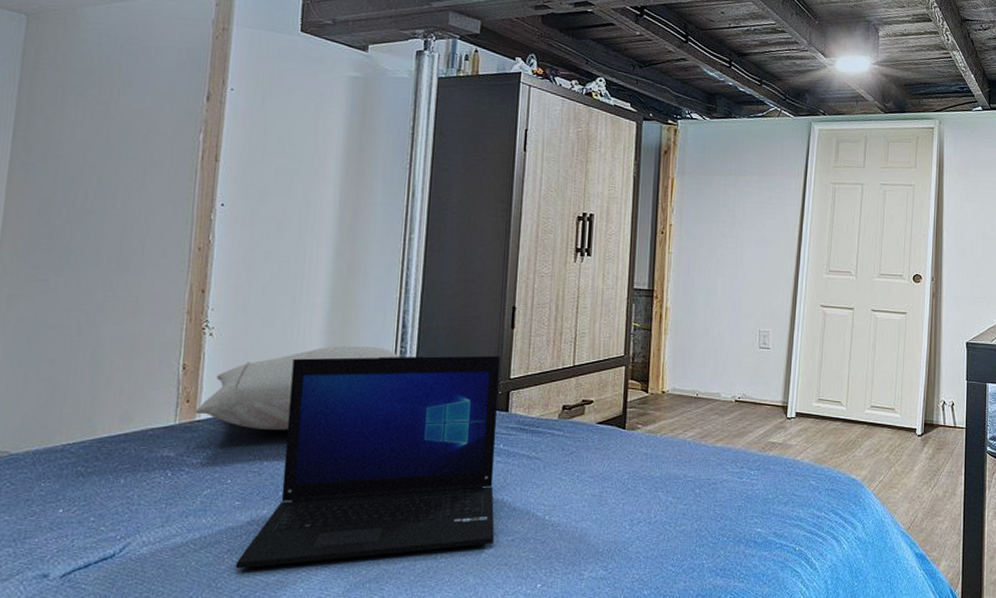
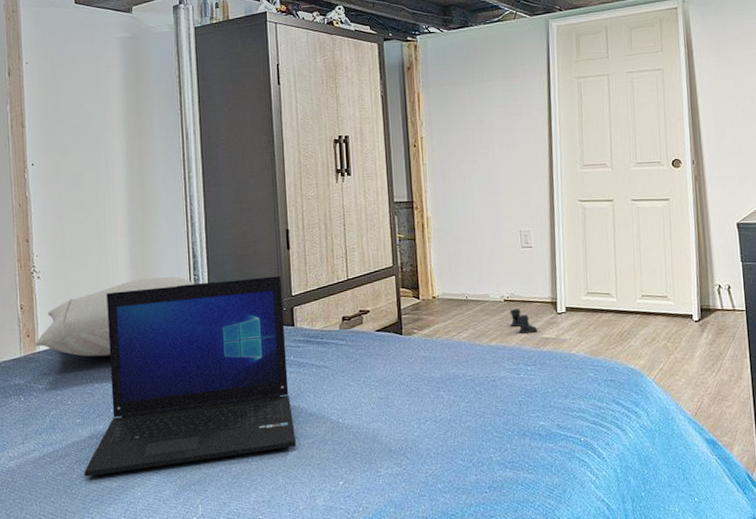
boots: none [739,409,766,437] -> present [509,308,538,334]

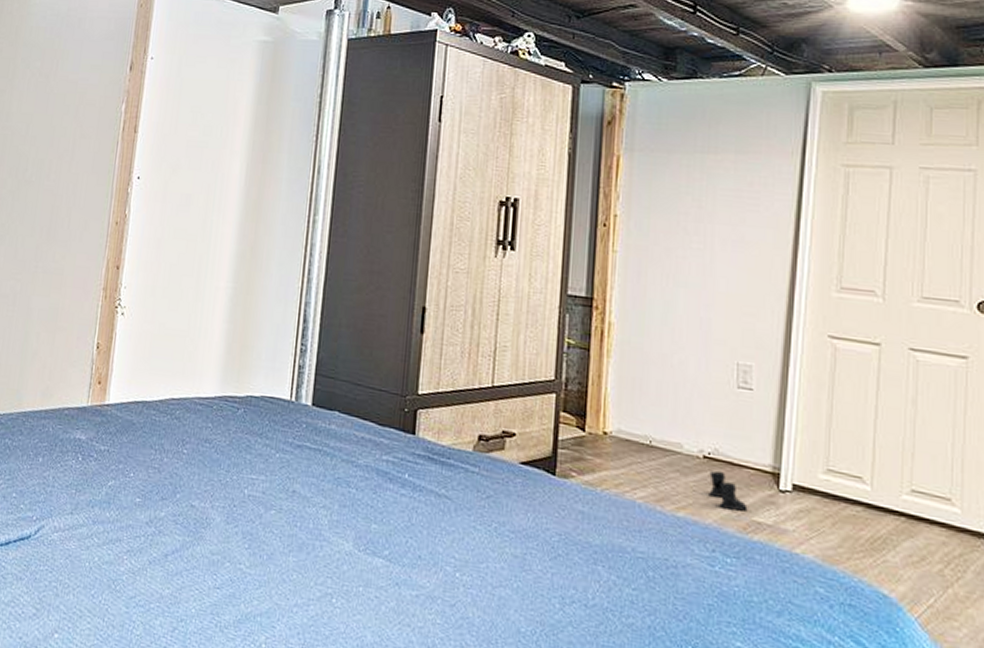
pillow: present [35,277,195,357] -> none [105,336,300,427]
laptop: present [84,276,297,477] -> none [133,347,407,596]

